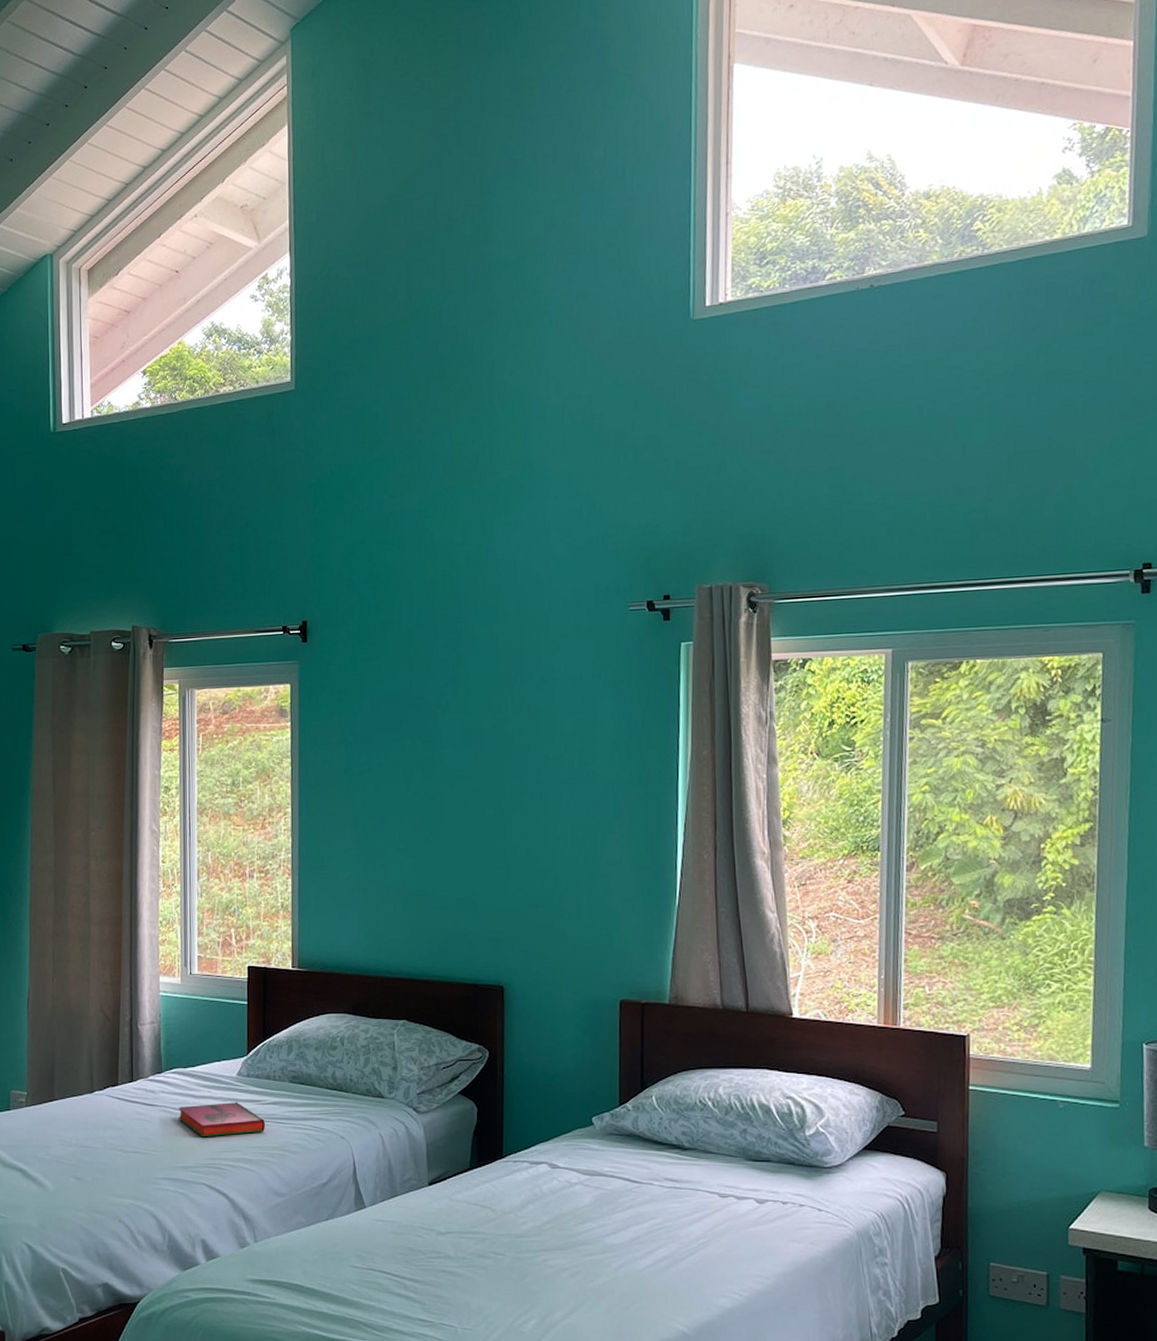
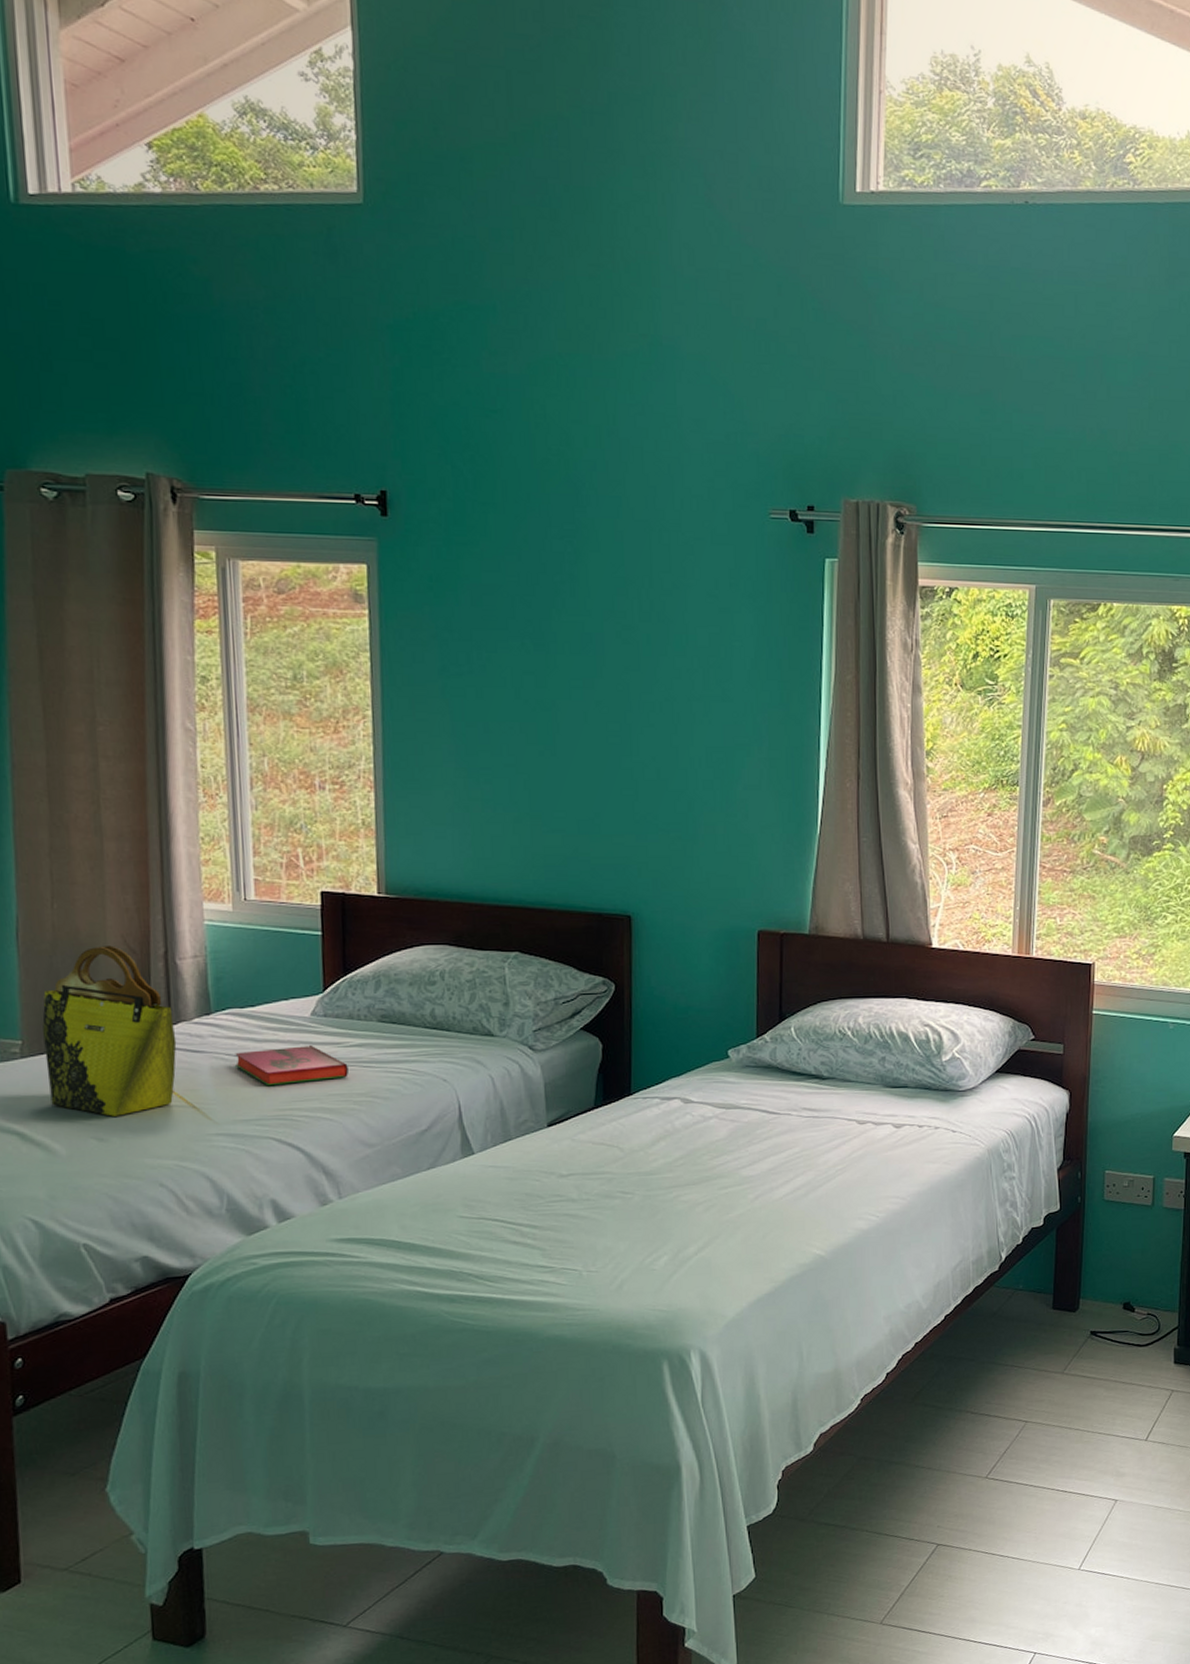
tote bag: none [42,1013,136,1159] -> present [42,945,177,1117]

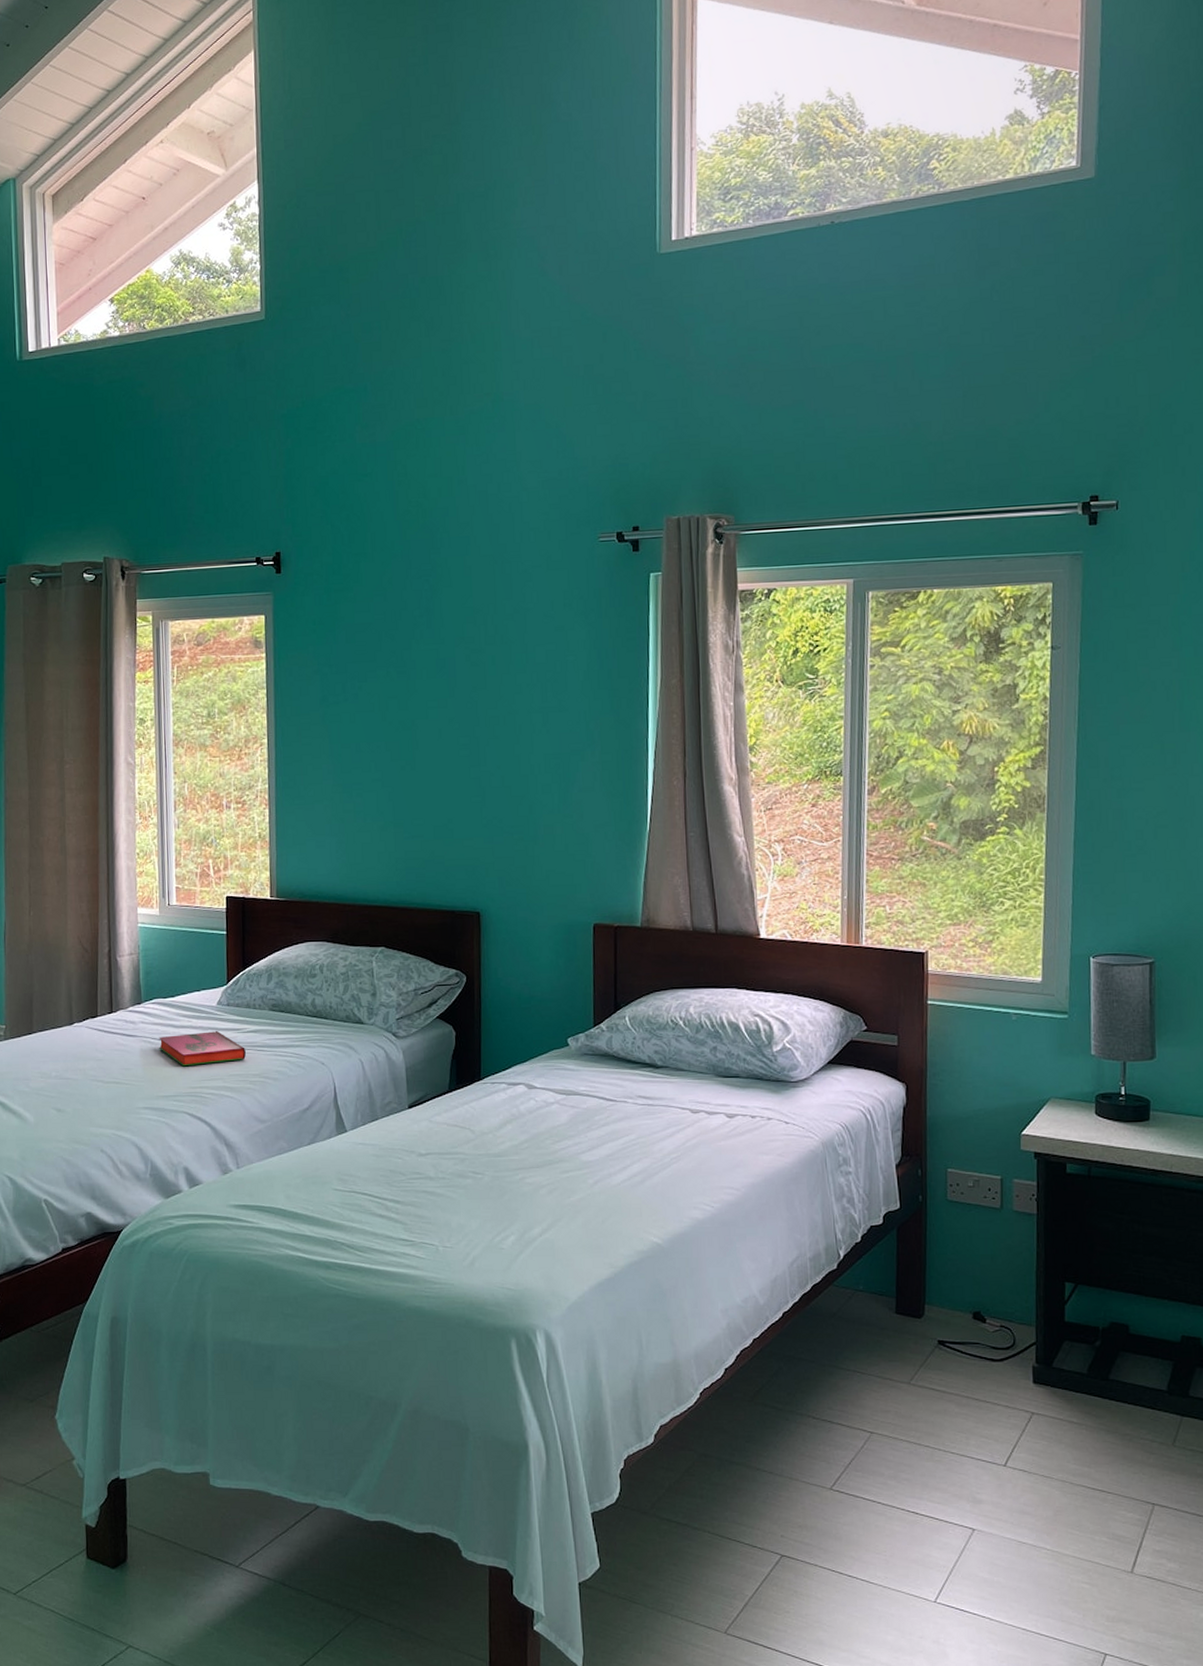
tote bag: present [42,945,177,1117] -> none [20,945,116,1090]

